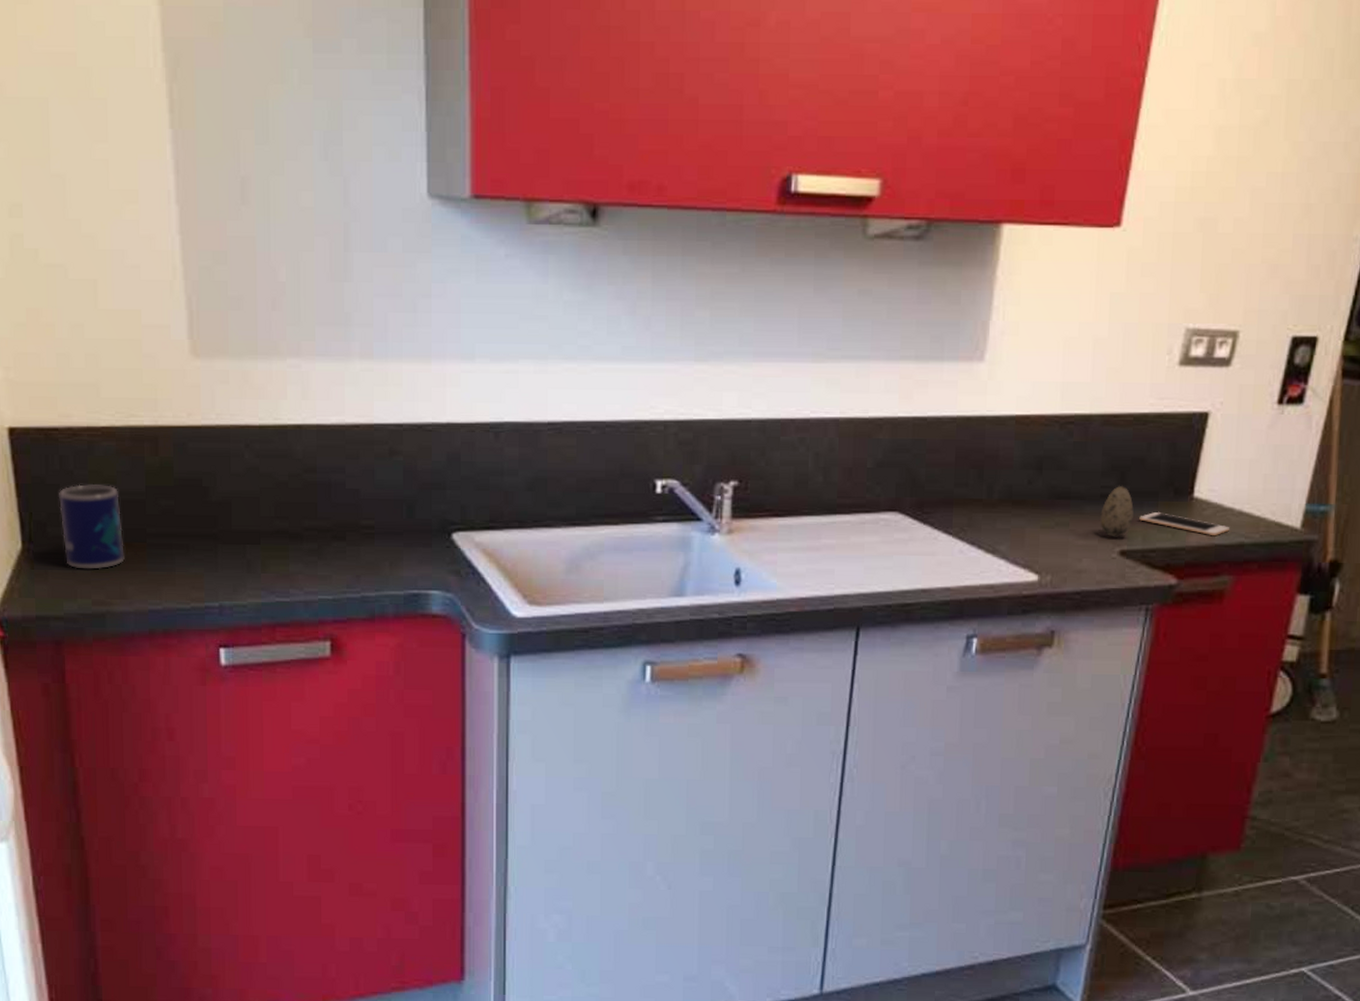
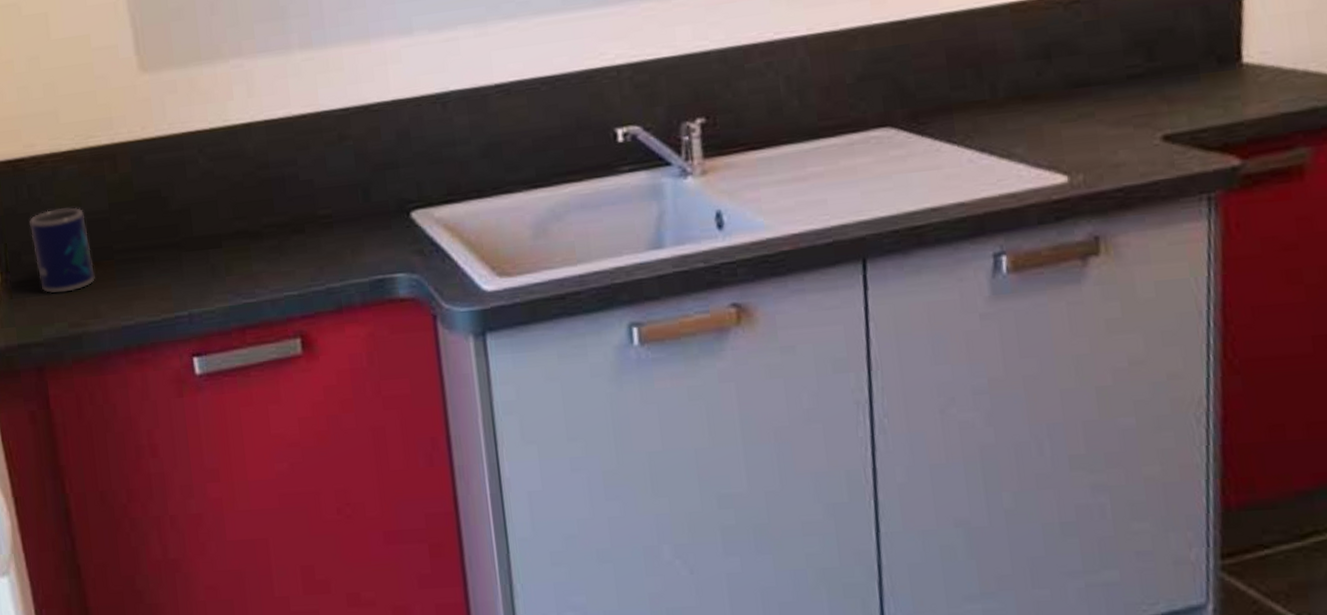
decorative egg: present [1100,486,1134,537] -> none [1130,62,1173,122]
cell phone: present [1139,512,1231,536] -> none [1179,86,1297,105]

